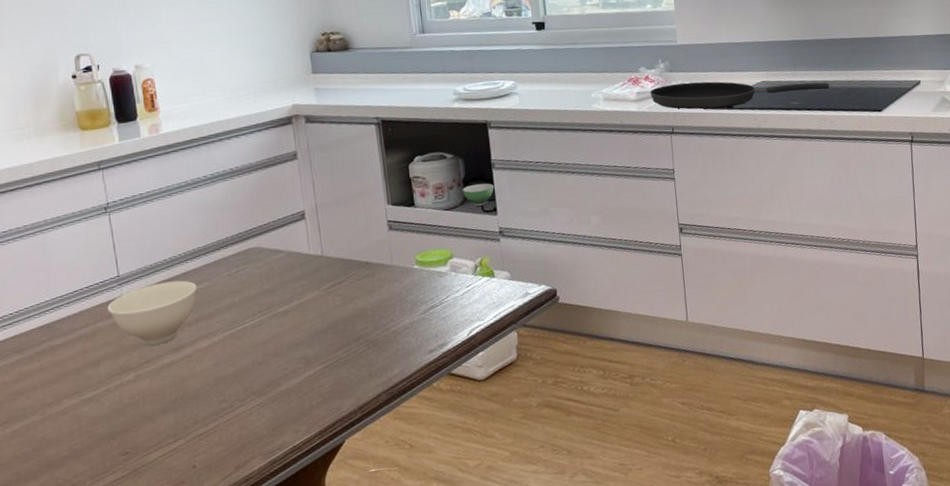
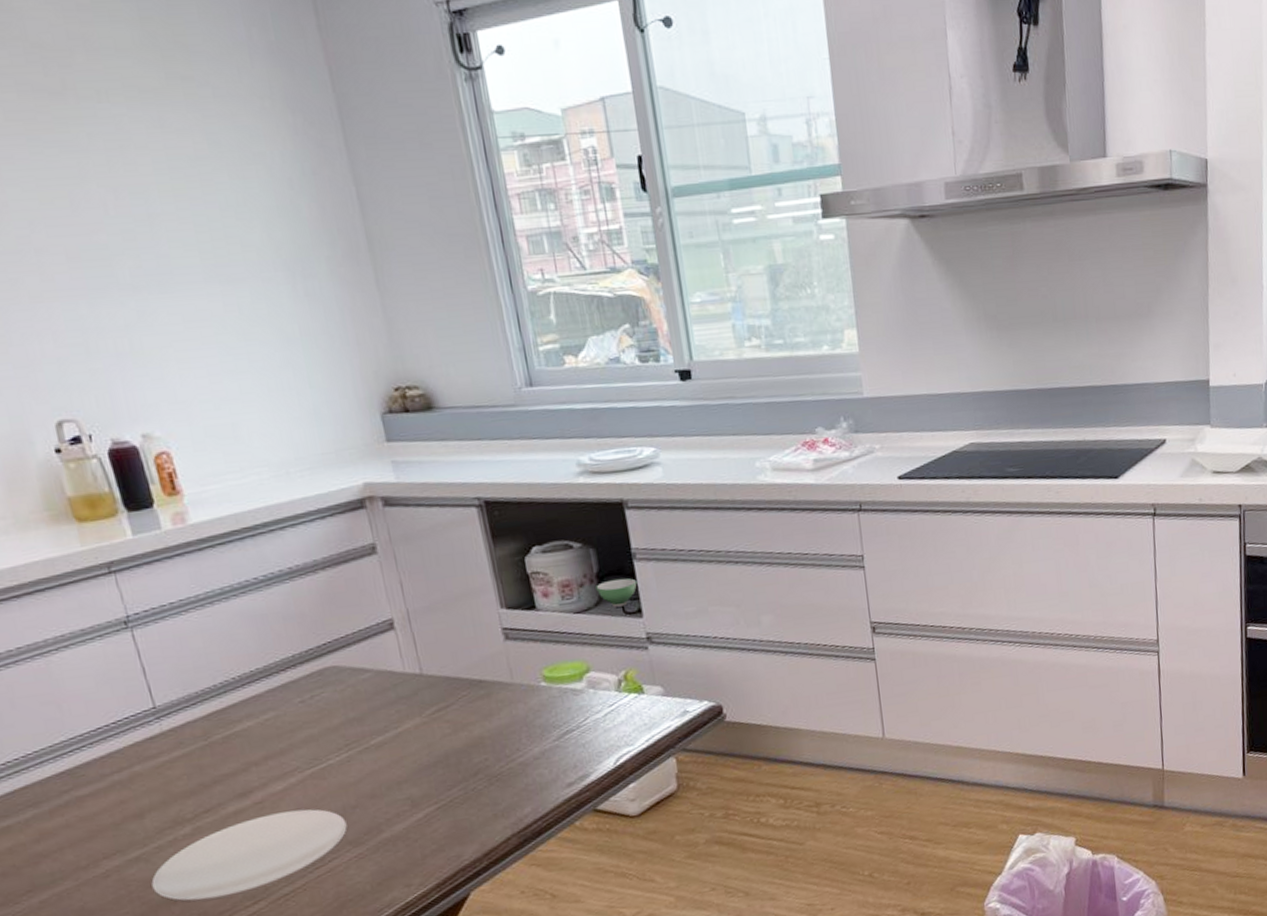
plate: none [98,363,254,438] -> present [151,809,348,903]
bowl: present [107,280,197,346] -> none [144,710,262,792]
frying pan: present [649,81,830,110] -> none [829,442,1056,481]

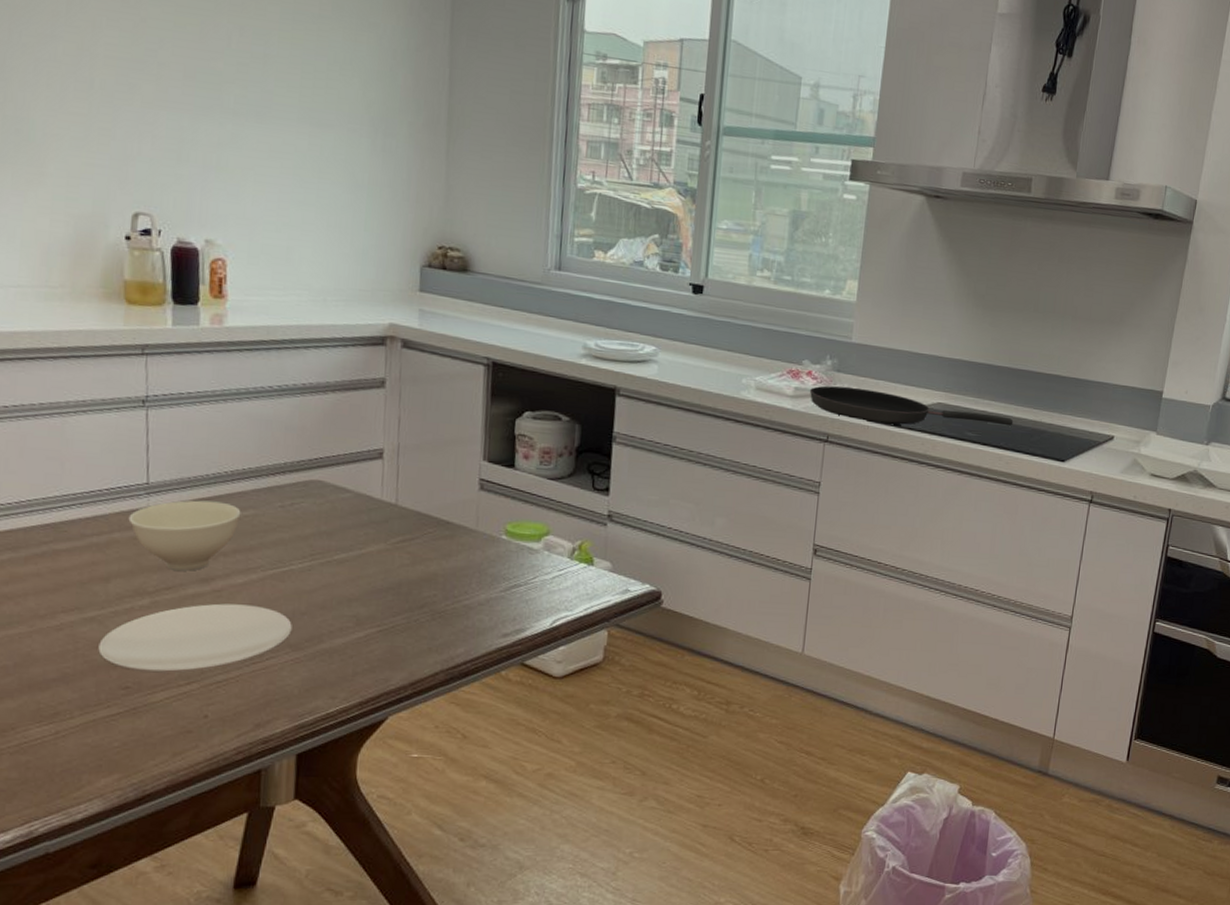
bowl: none [144,710,262,792] -> present [128,500,241,571]
bowl: present [596,578,638,608] -> none [573,455,612,482]
frying pan: none [829,442,1056,481] -> present [809,385,1014,426]

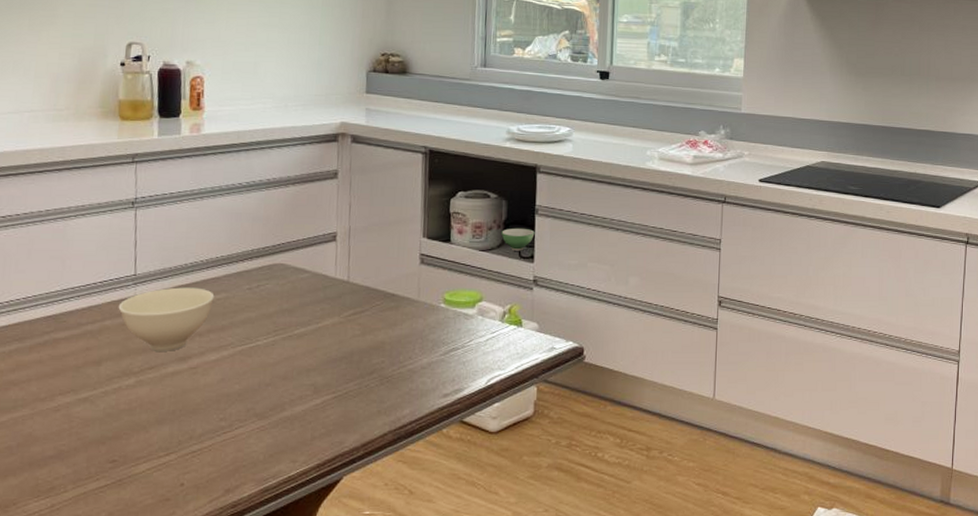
plate: present [98,603,292,674] -> none [90,379,258,446]
bowl: none [573,455,612,482] -> present [501,227,535,251]
frying pan: present [809,385,1014,426] -> none [706,152,891,183]

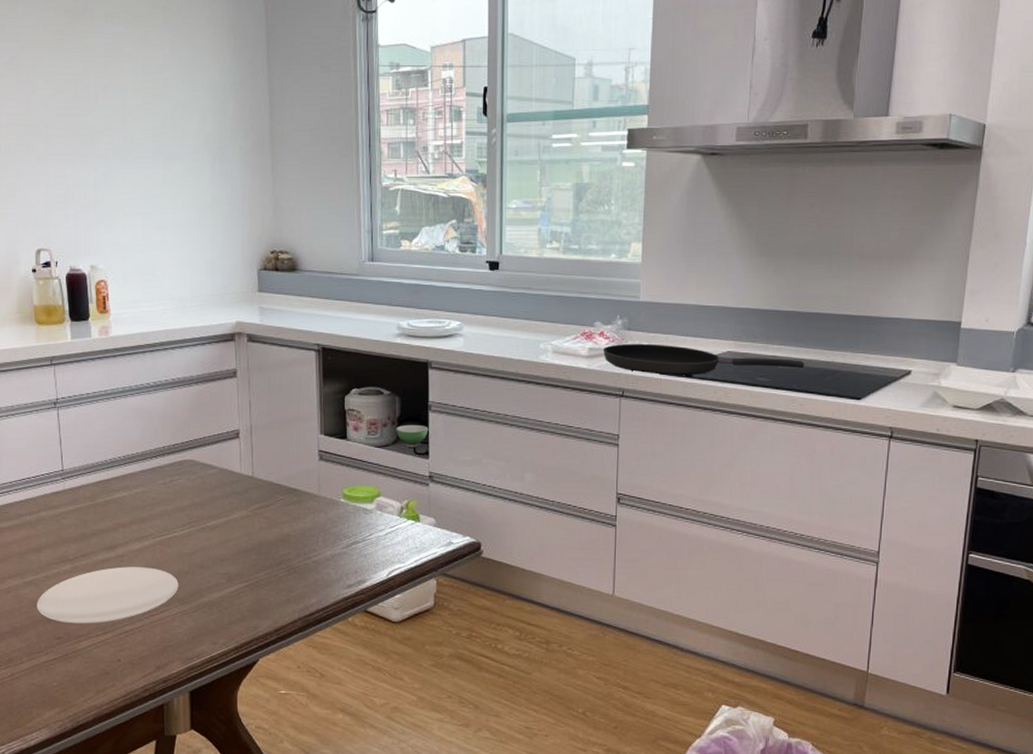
plate: none [90,379,258,446] -> present [37,566,179,626]
bowl: present [118,287,215,351] -> none [51,482,133,541]
frying pan: none [706,152,891,183] -> present [602,343,805,375]

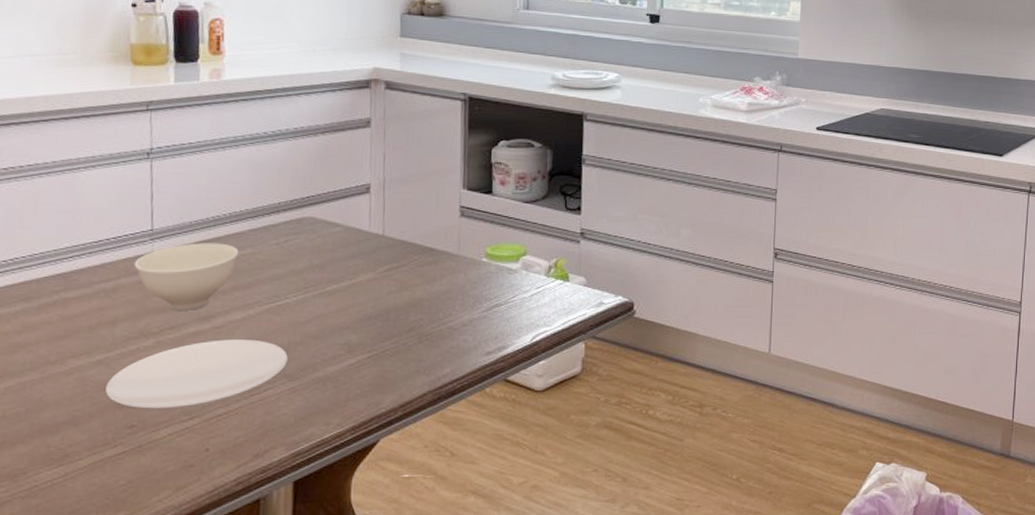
bowl: none [51,482,133,541] -> present [134,243,239,310]
bowl: present [396,424,429,447] -> none [546,178,582,203]
frying pan: present [602,343,805,375] -> none [761,99,952,131]

